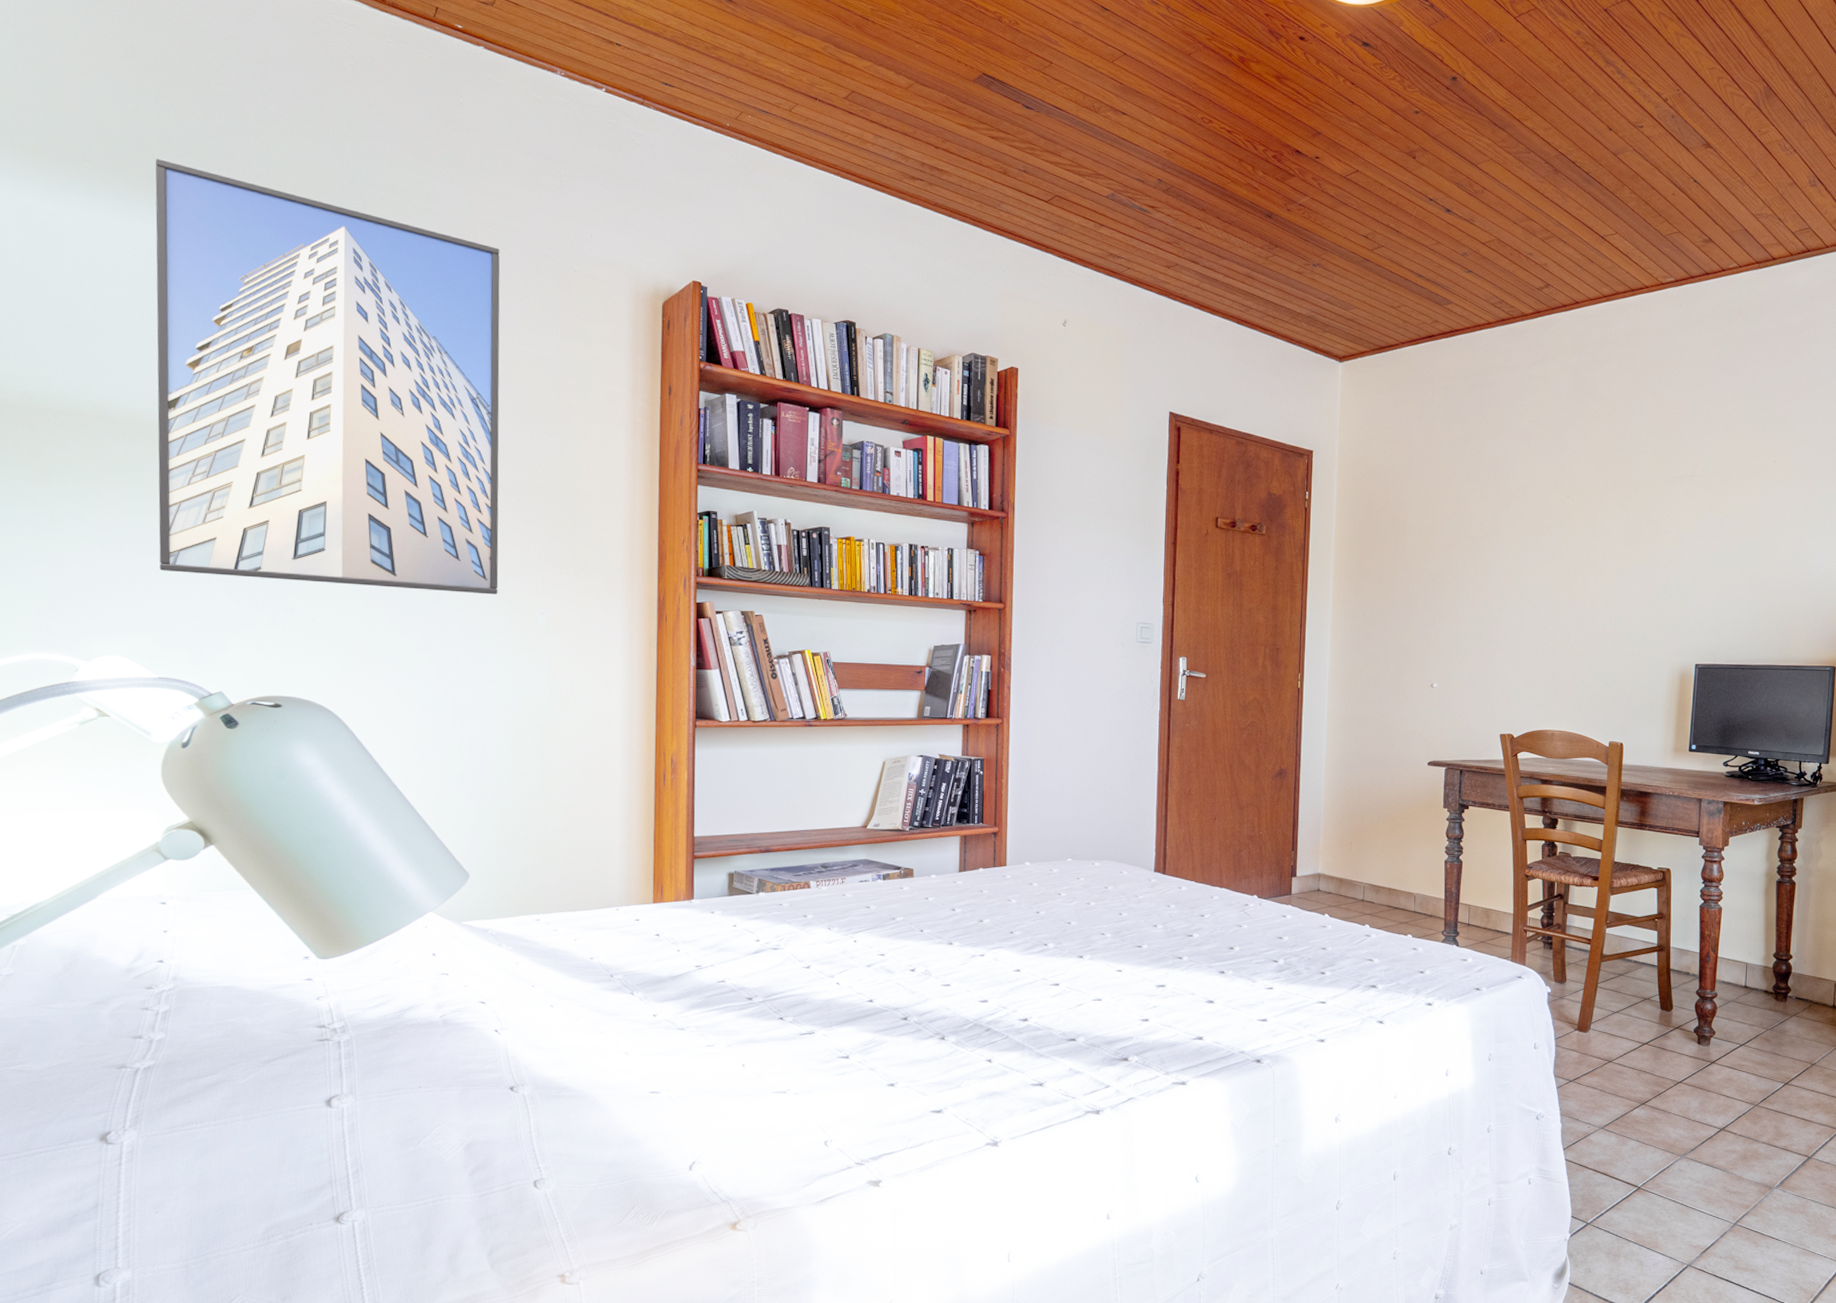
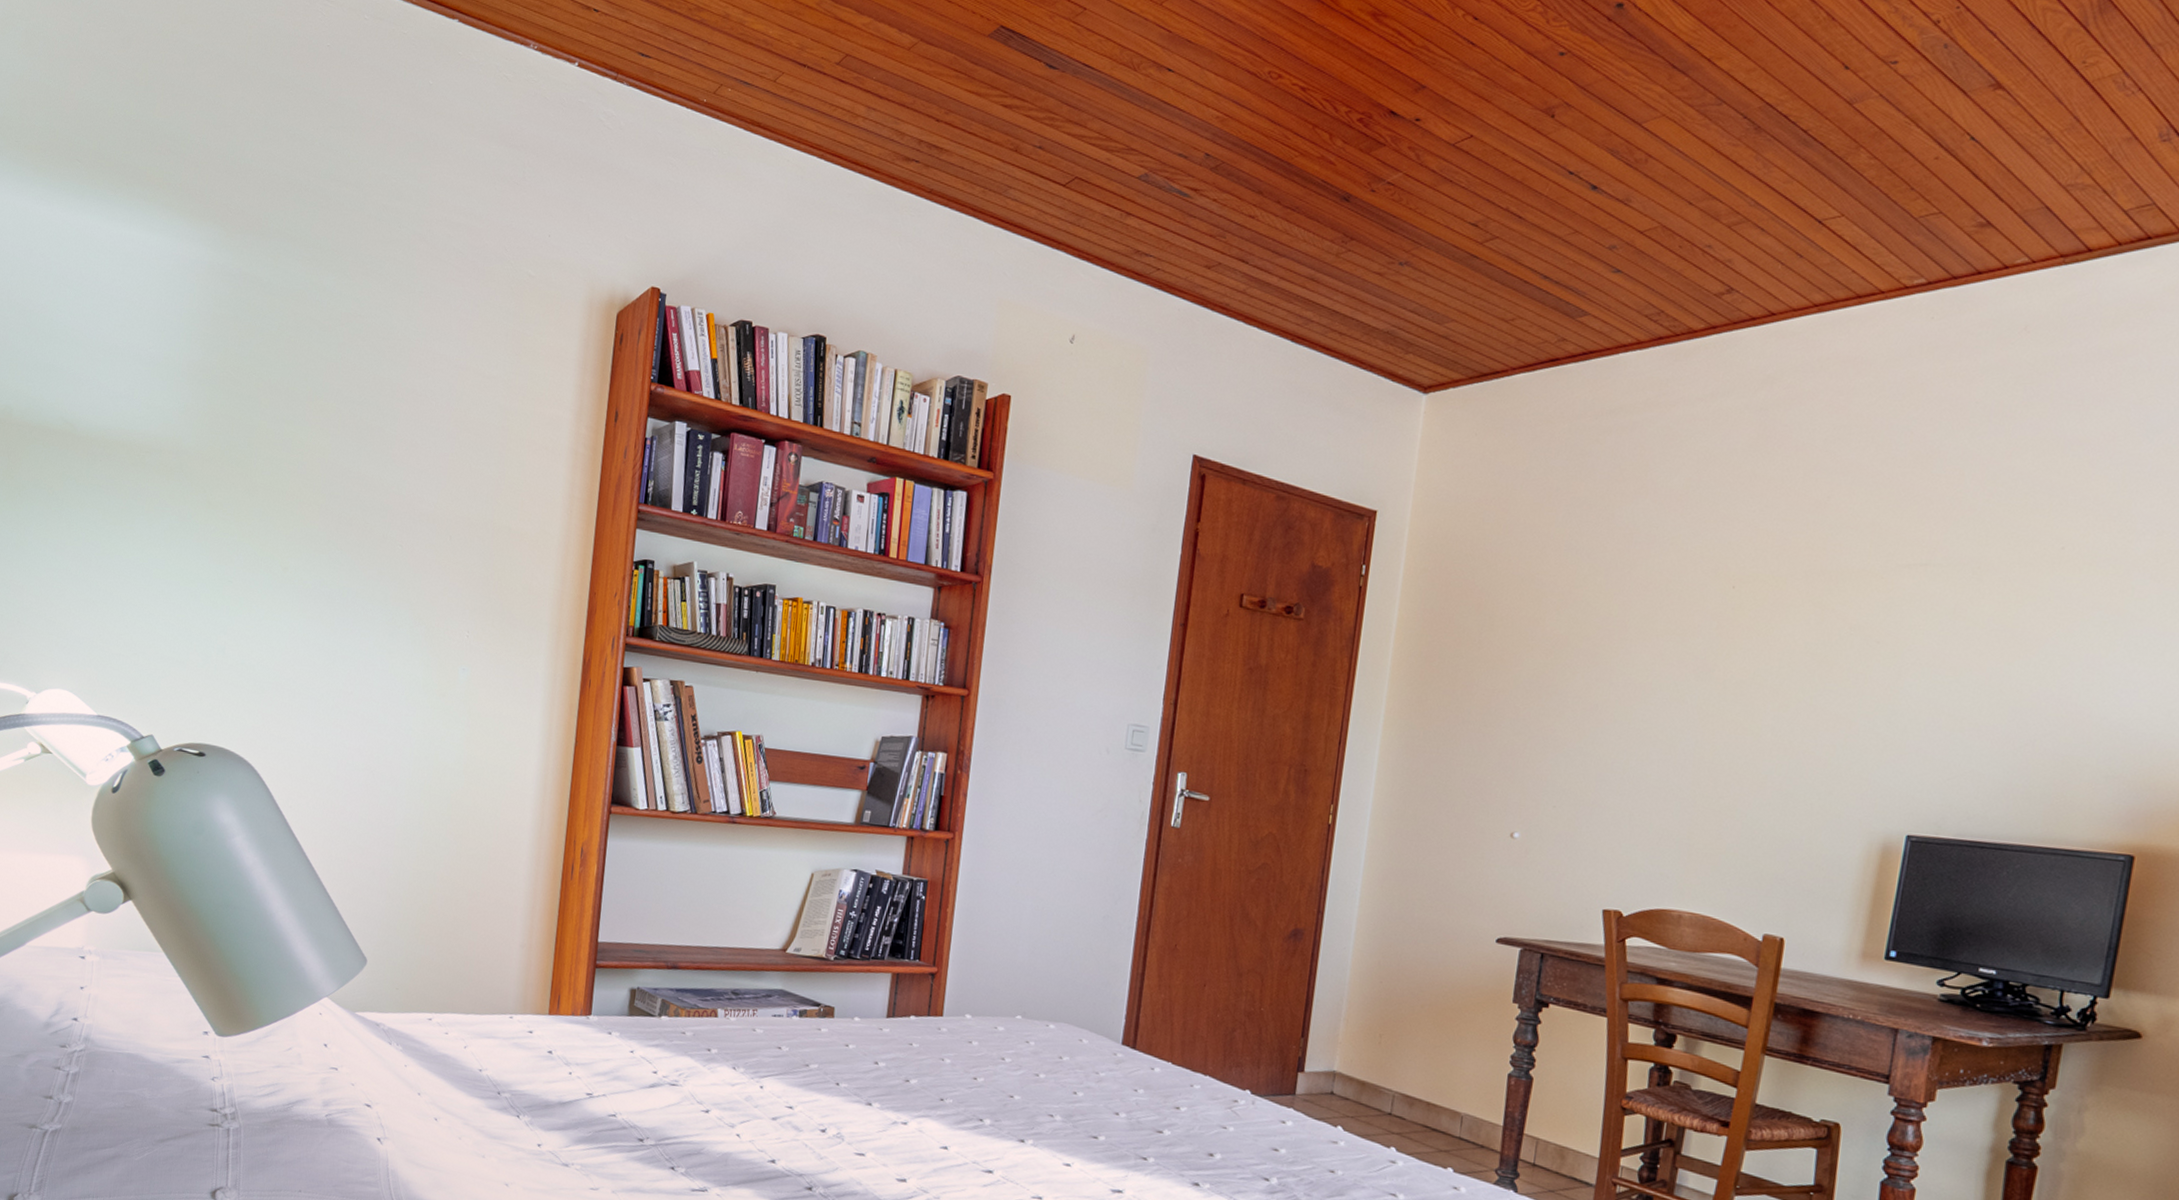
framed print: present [155,159,500,595] -> none [108,157,456,646]

